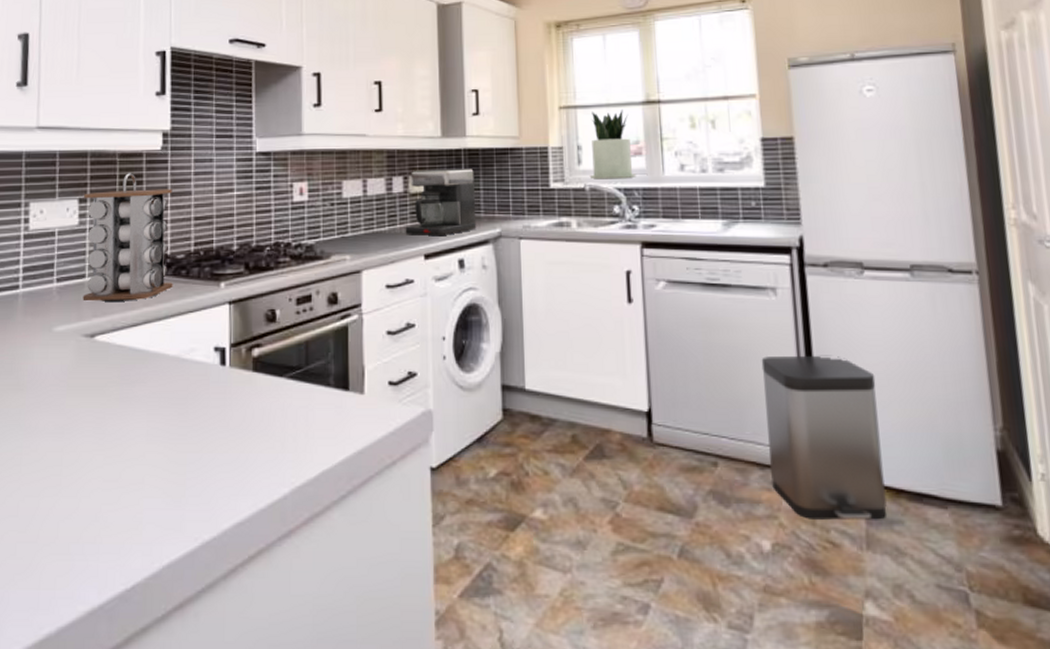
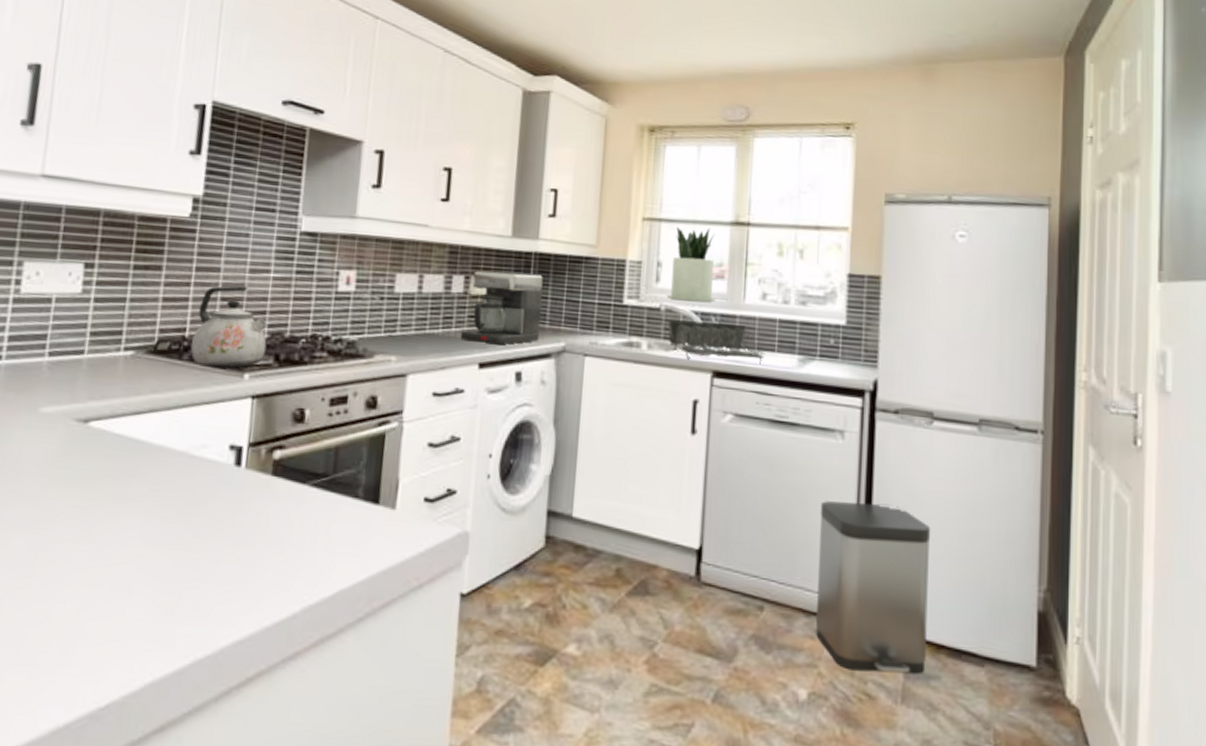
spice rack: present [82,173,173,302] -> none [78,239,199,386]
kettle: none [172,206,237,279] -> present [190,286,267,369]
dish rack: none [593,196,690,231] -> present [667,320,766,363]

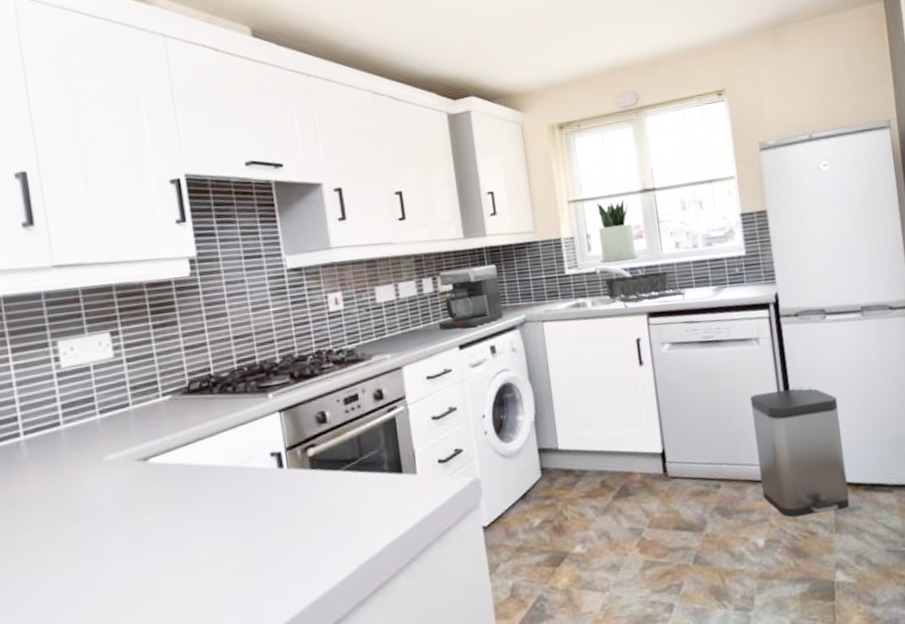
kettle: present [190,286,267,369] -> none [216,324,282,395]

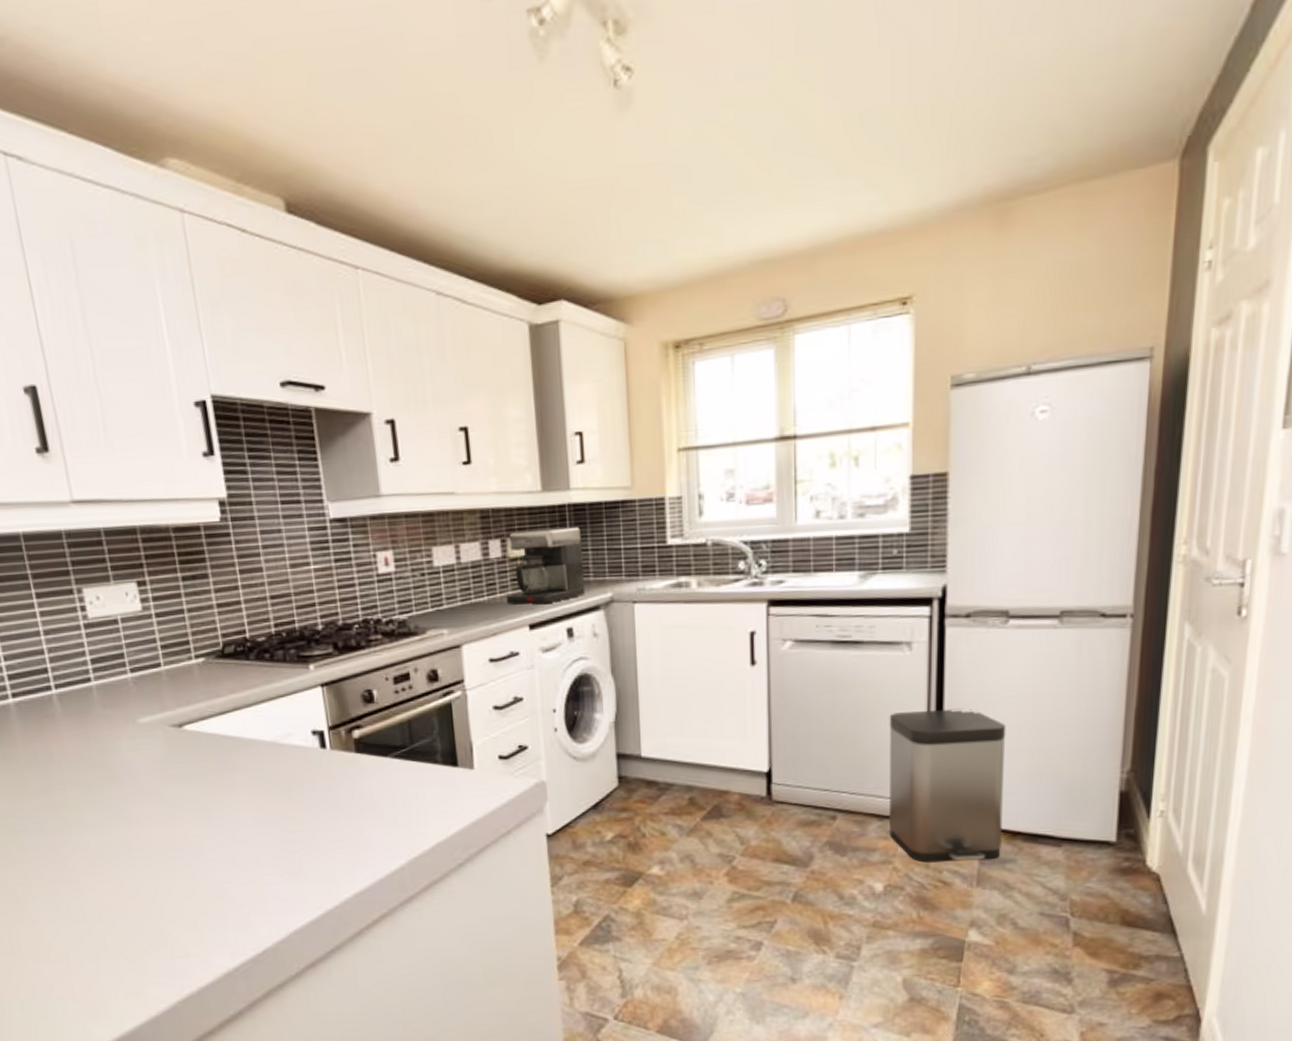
planter: present [597,199,639,263] -> none [712,449,765,533]
dish rack: present [604,271,686,306] -> none [716,547,823,590]

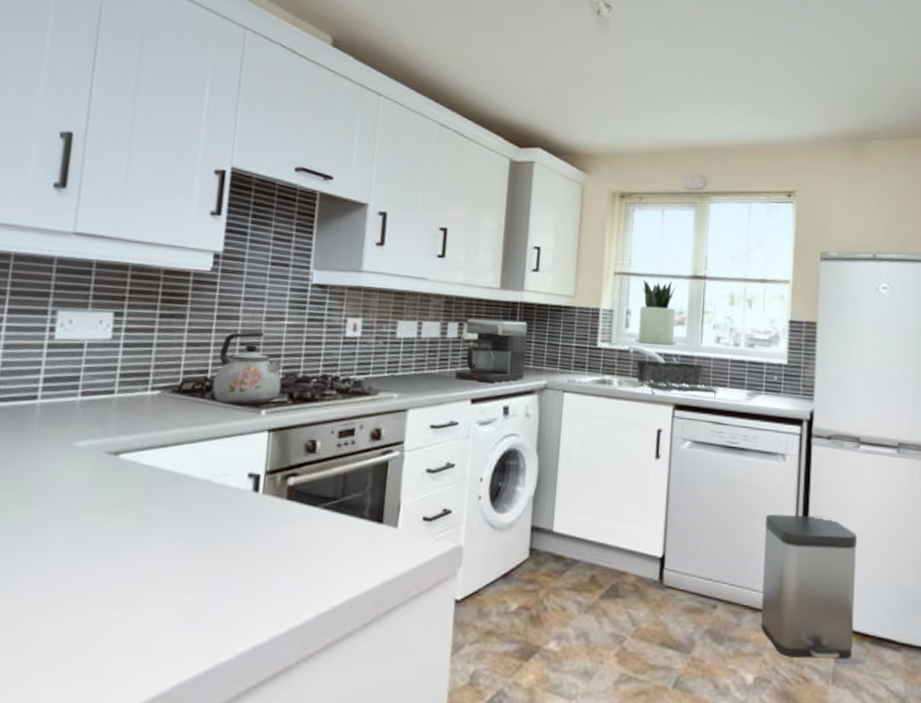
kettle: none [252,582,324,663] -> present [211,332,282,406]
planter: none [712,449,765,533] -> present [634,280,677,346]
dish rack: none [716,547,823,590] -> present [635,360,719,397]

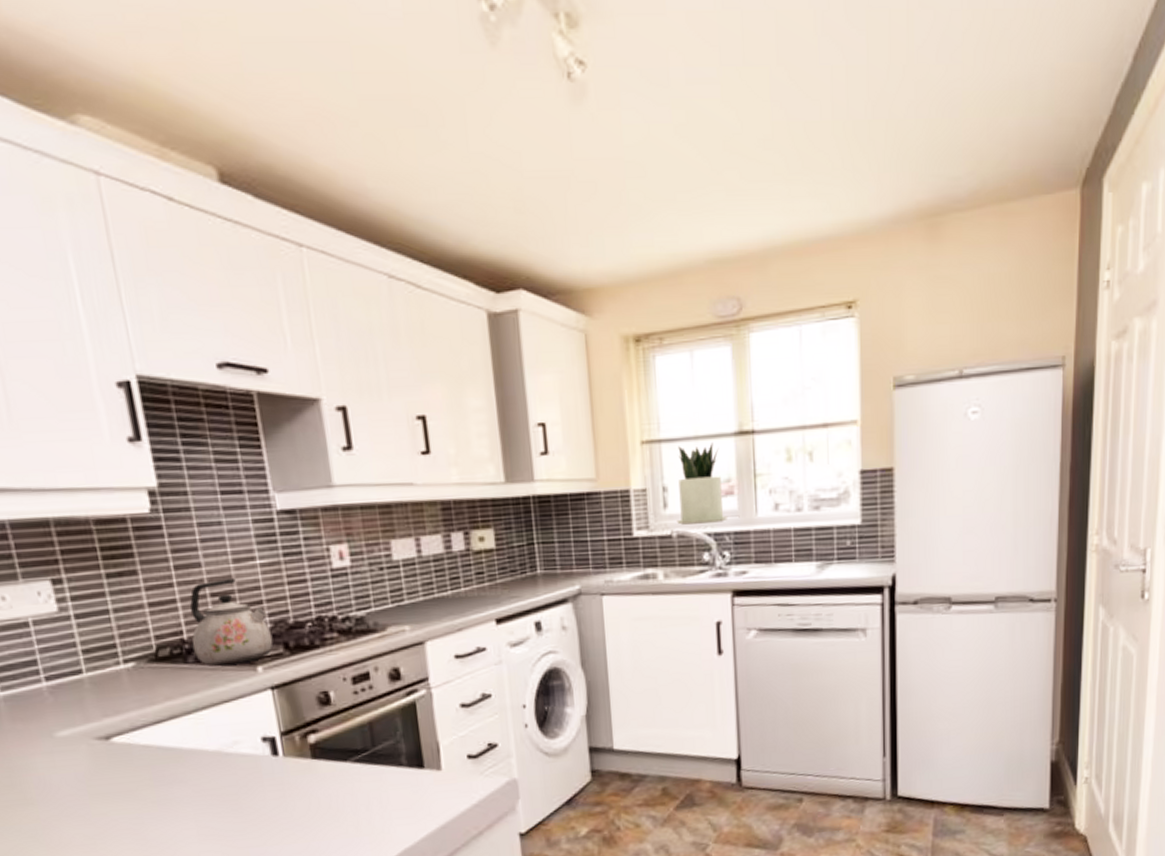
coffee maker: present [455,318,528,383] -> none [471,519,553,599]
dish rack: present [635,360,719,397] -> none [681,539,783,581]
pedal bin: present [760,514,858,659] -> none [848,690,953,838]

